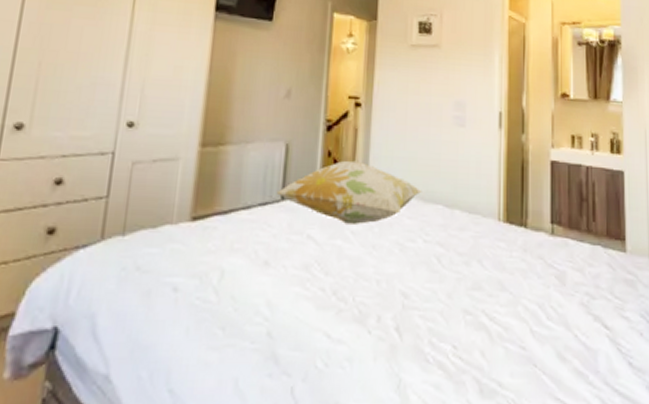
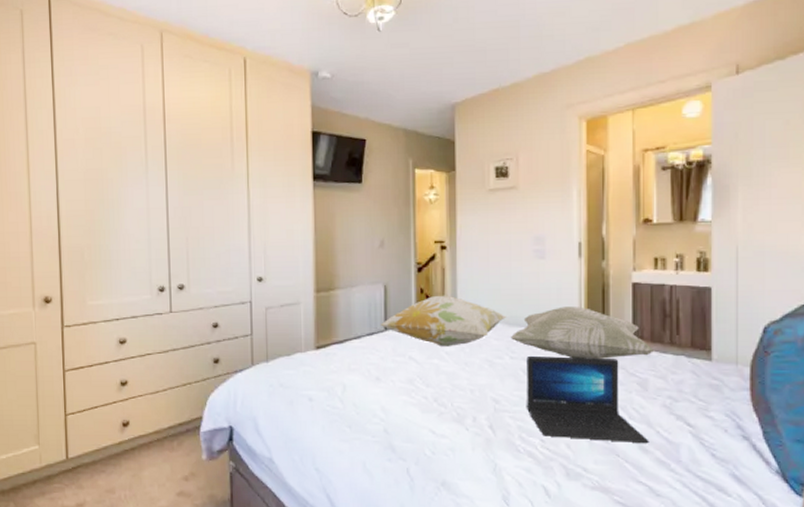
decorative pillow: none [426,183,572,246] -> present [511,306,655,359]
laptop: none [439,239,567,351] -> present [526,355,649,444]

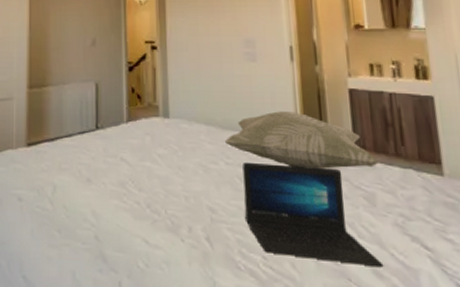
decorative pillow: present [380,295,507,347] -> none [91,95,220,149]

